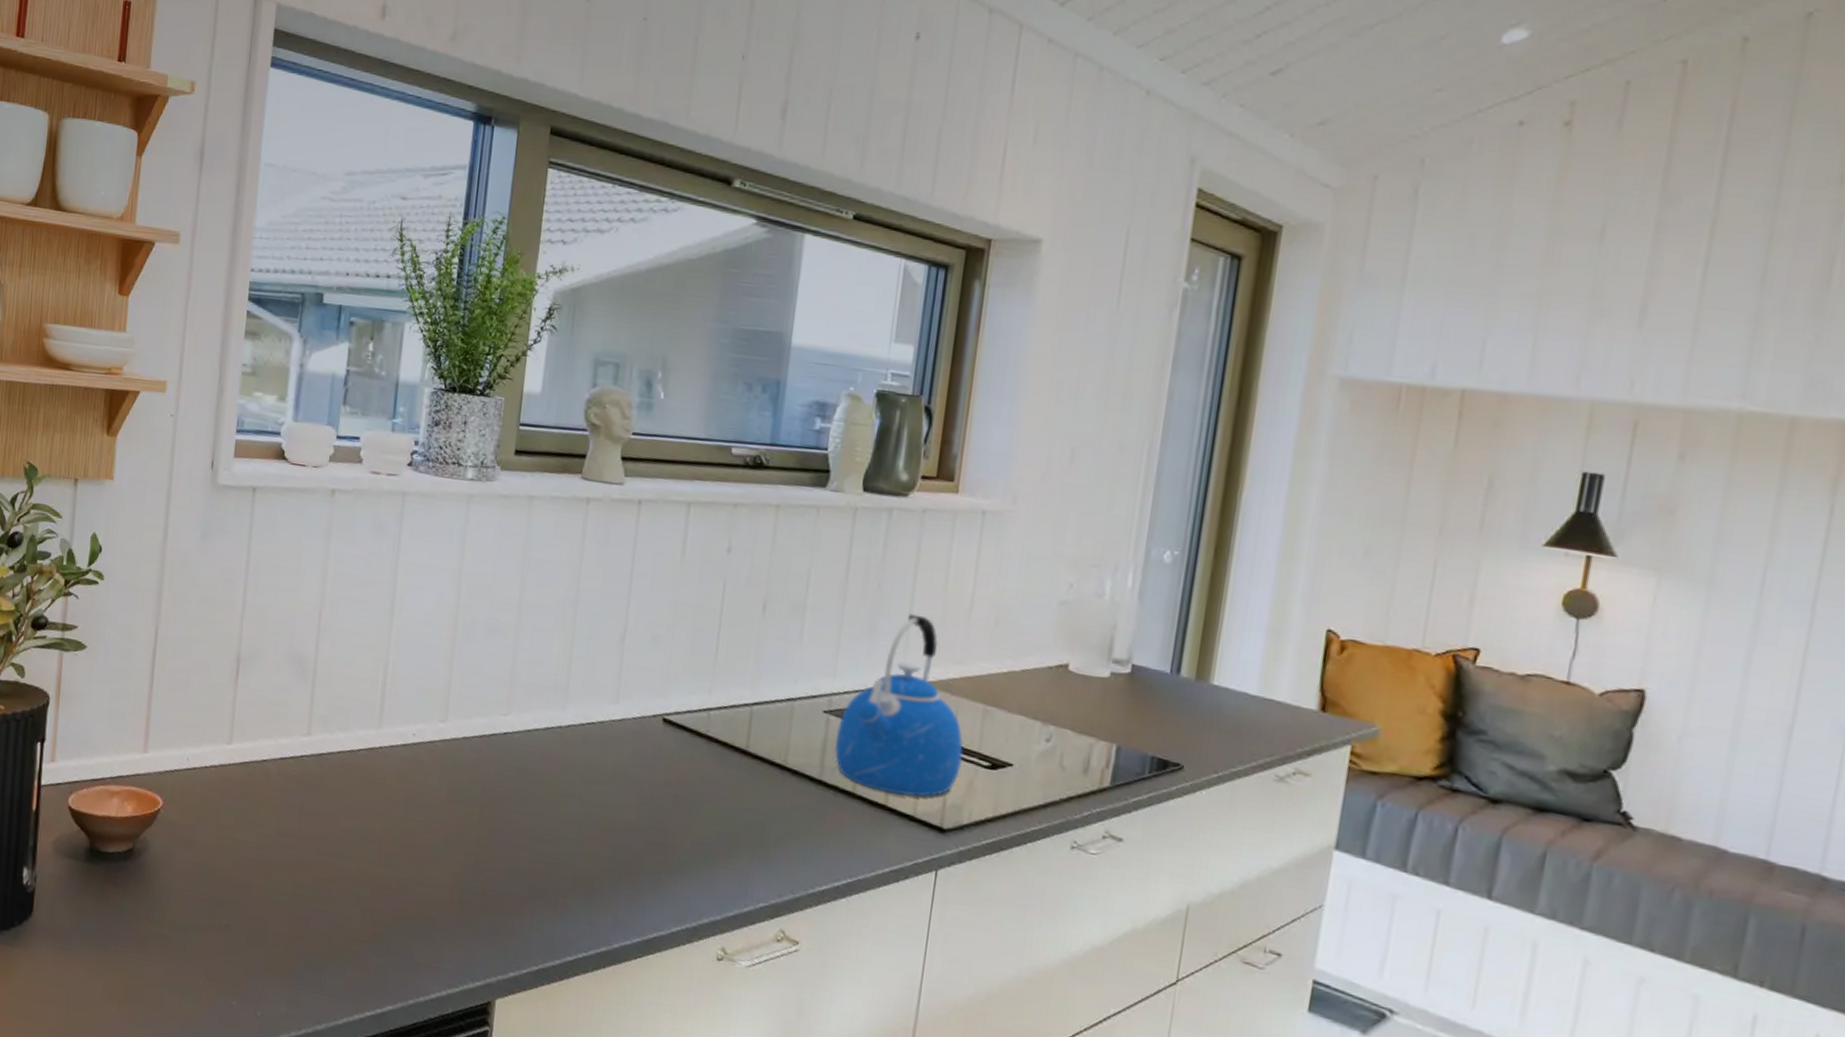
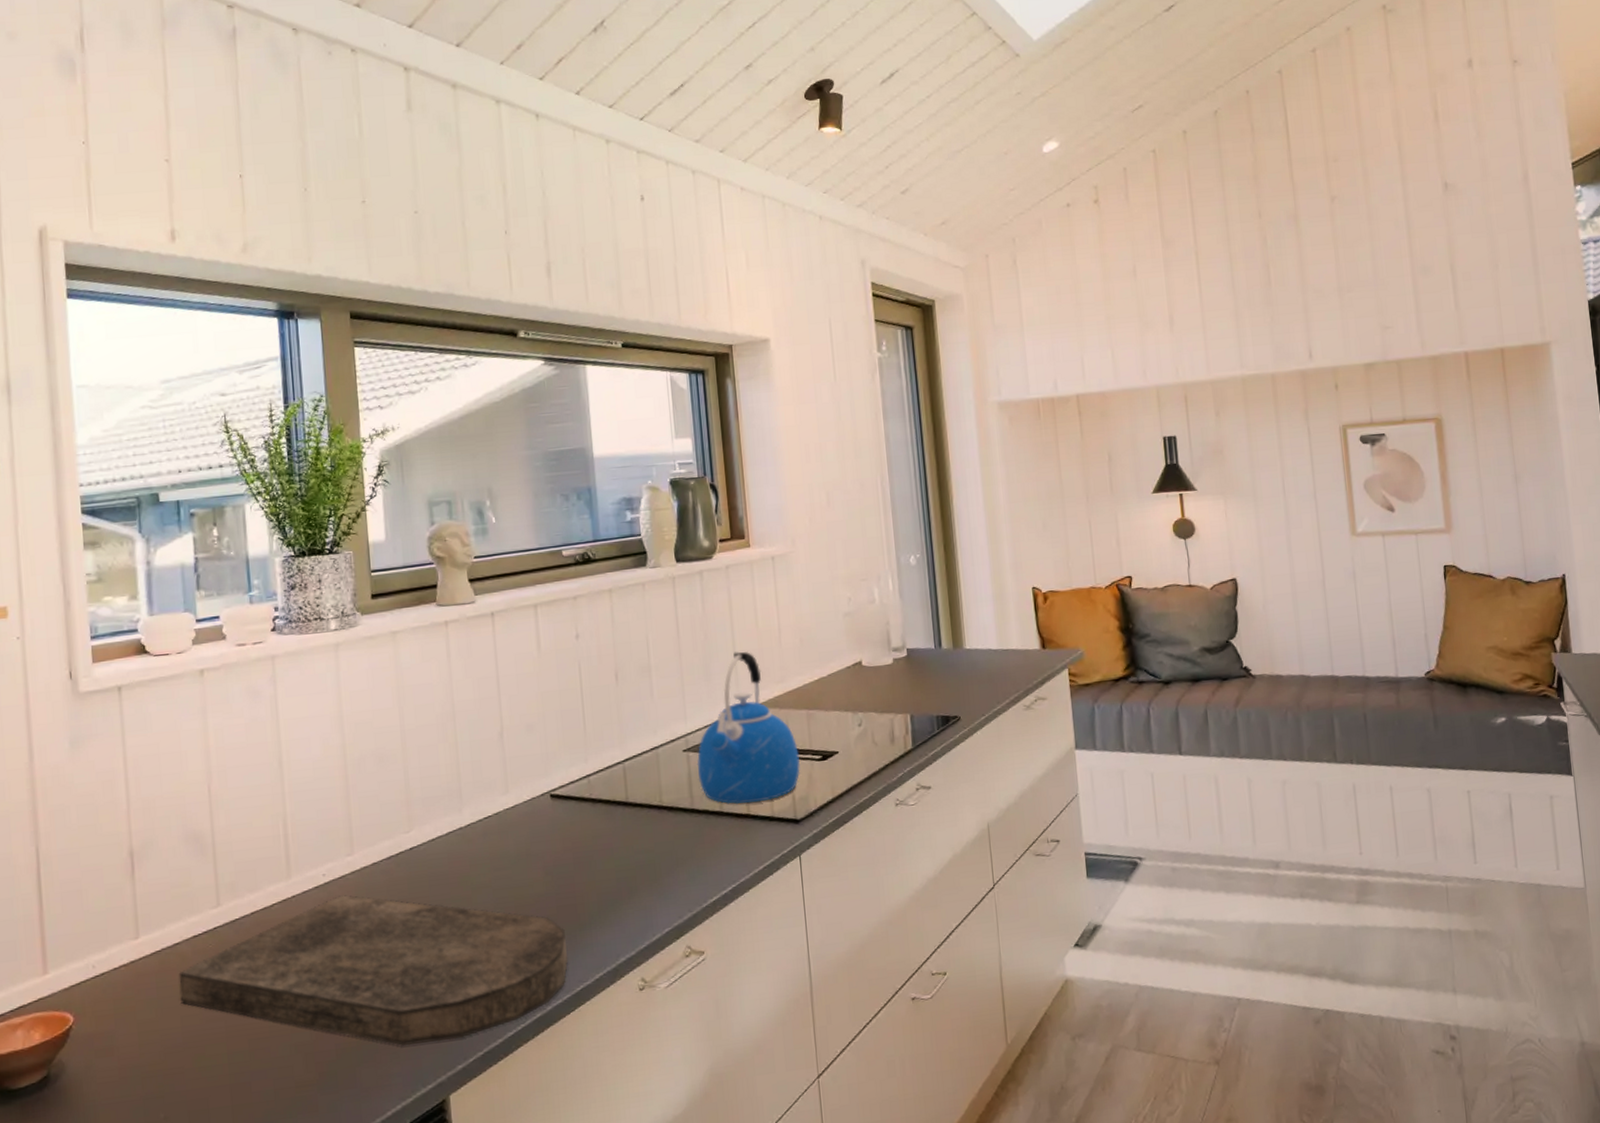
cutting board: none [259,760,649,947] -> present [178,895,568,1046]

